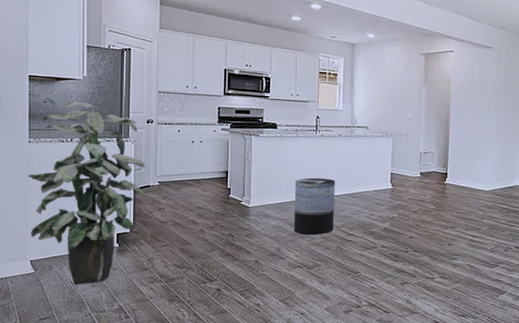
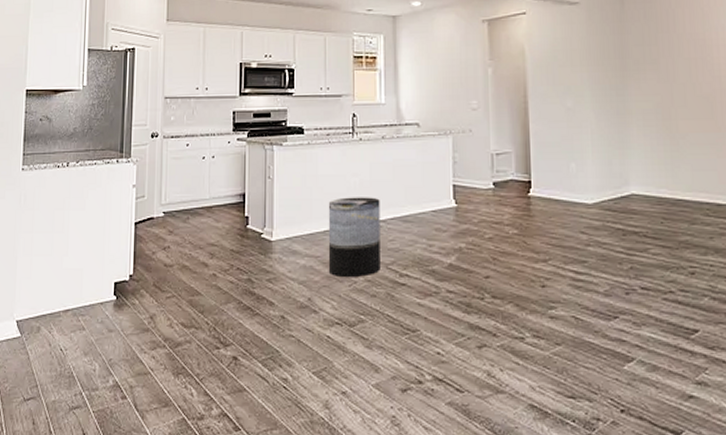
indoor plant: present [27,101,145,285] -> none [18,116,148,353]

